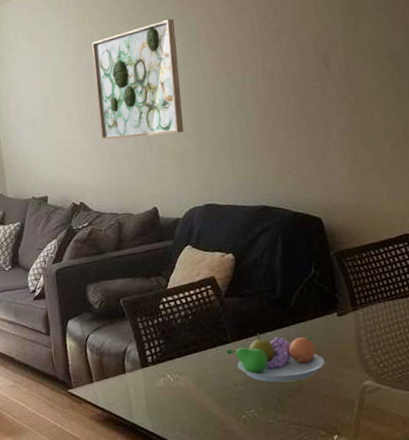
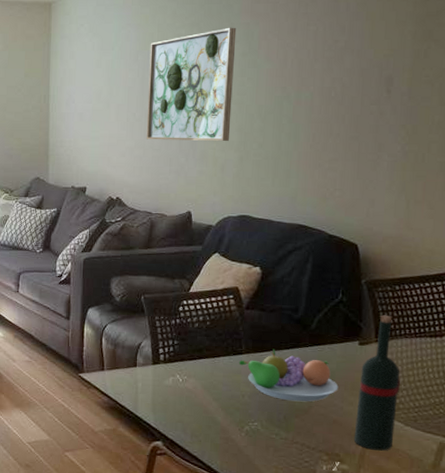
wine bottle: none [343,283,384,418] -> present [353,315,401,451]

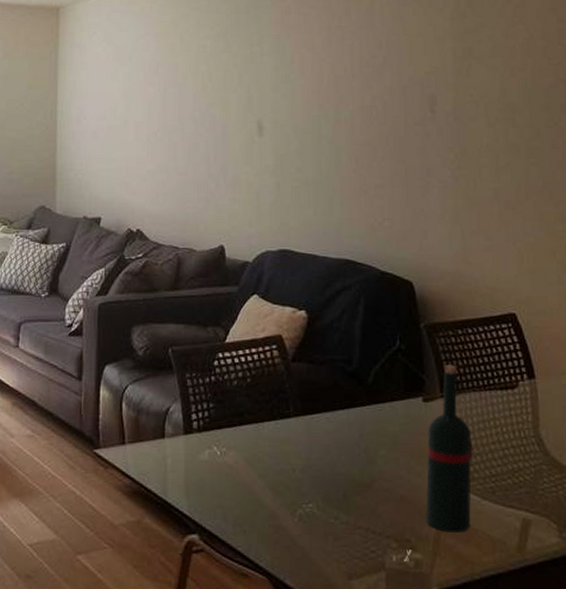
wall art: present [146,27,237,141] -> none [170,39,267,164]
fruit bowl: present [238,349,339,402] -> none [286,409,404,475]

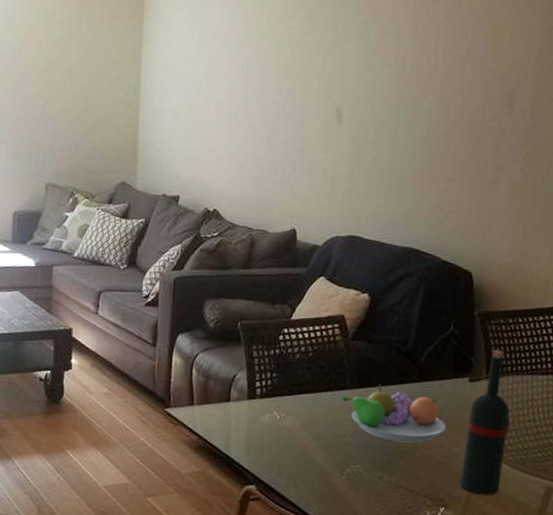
fruit bowl: none [286,409,404,475] -> present [342,384,446,443]

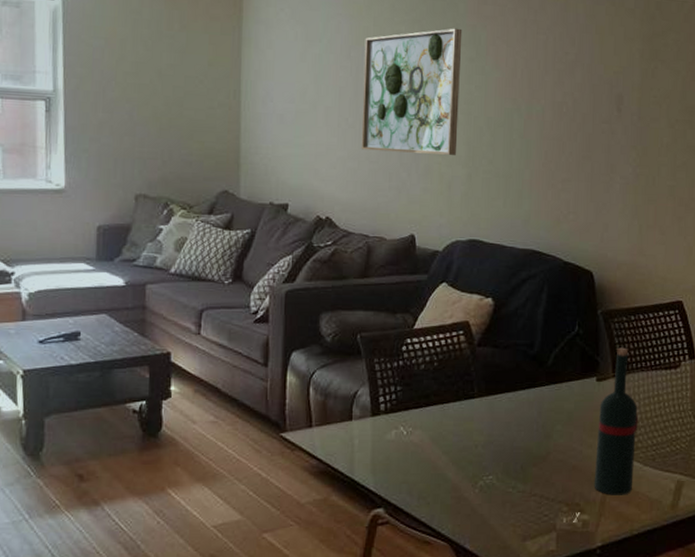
wall art: none [248,23,353,152] -> present [361,28,463,155]
fruit bowl: present [342,384,446,443] -> none [470,390,577,448]

